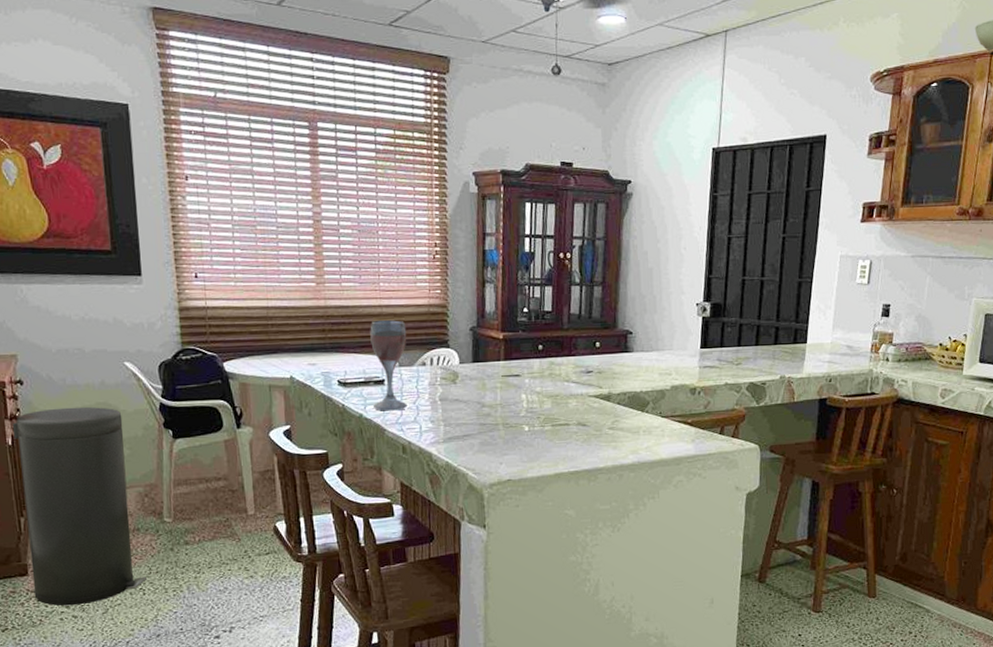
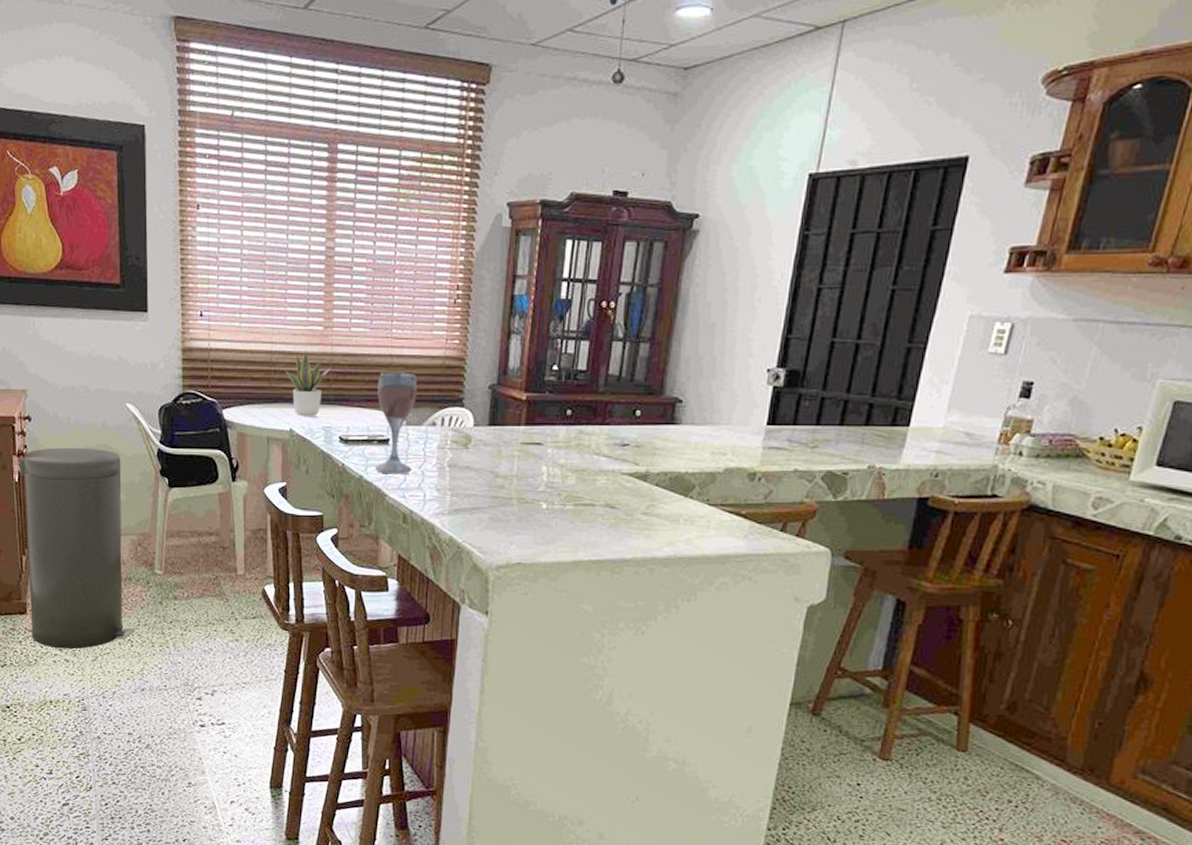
potted plant: none [282,305,326,364] -> present [285,351,331,416]

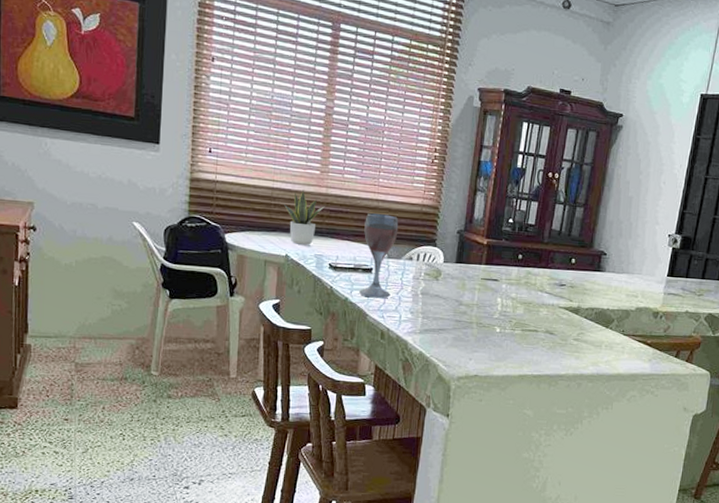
pedal bin: present [19,447,136,649] -> none [20,256,129,442]

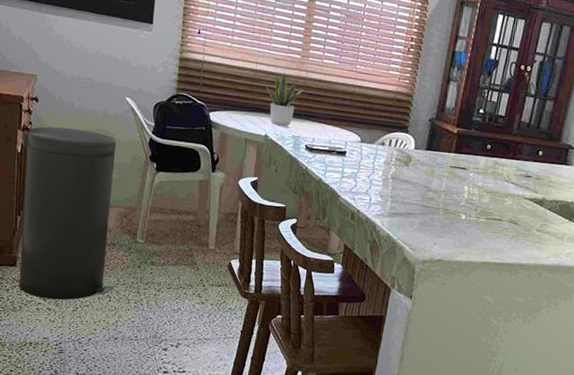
pedal bin: none [20,256,129,442] -> present [18,126,117,300]
cup: present [359,213,399,299] -> none [333,98,373,181]

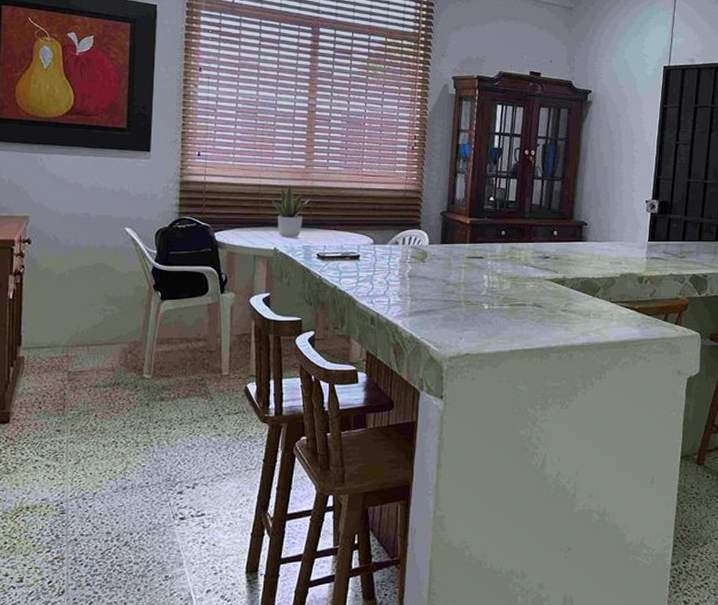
pedal bin: present [18,126,117,300] -> none [12,266,121,454]

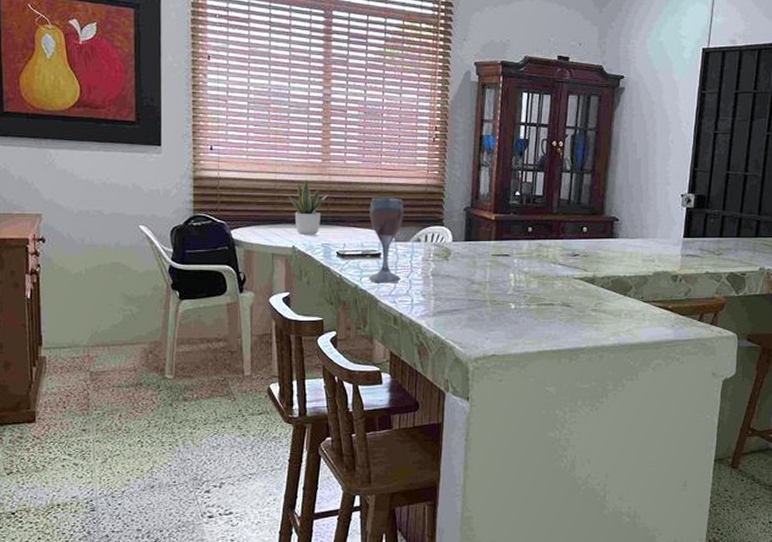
cup: none [348,202,383,284] -> present [369,198,404,283]

